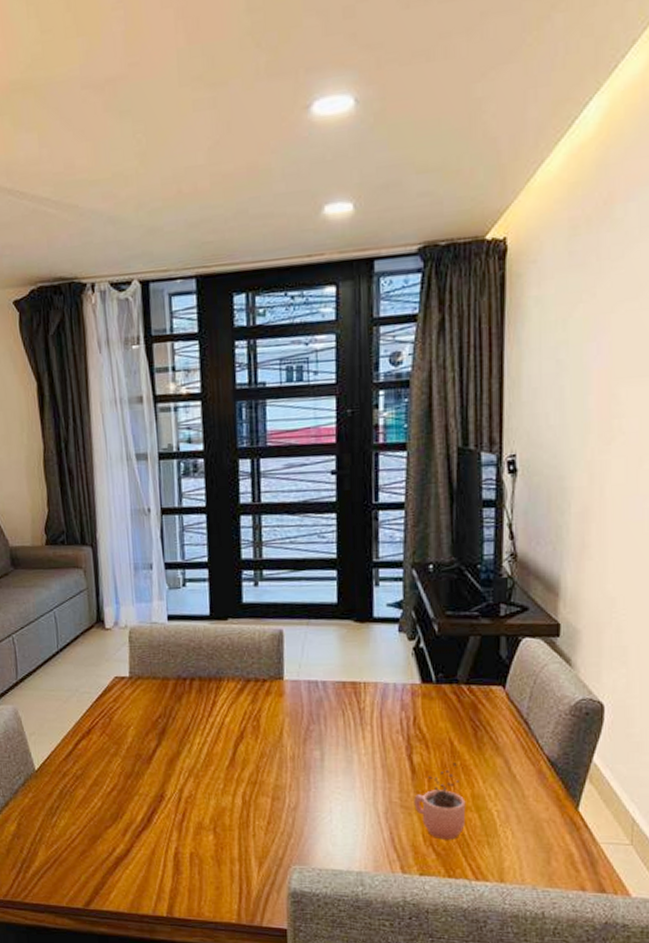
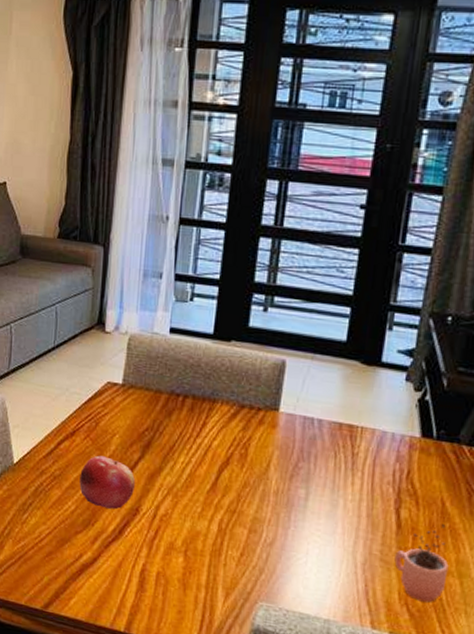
fruit: none [101,749,157,799] -> present [79,455,136,510]

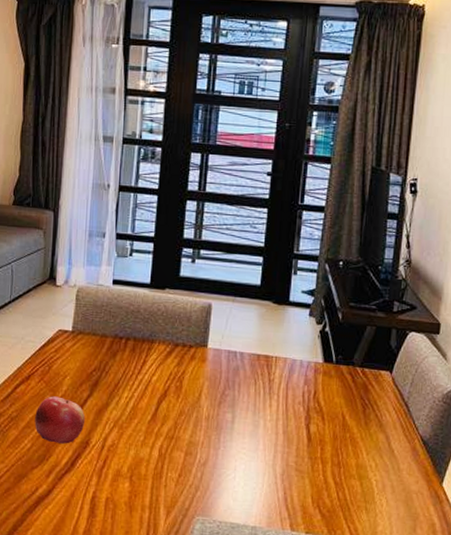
cocoa: present [394,524,449,603] -> none [307,435,351,504]

